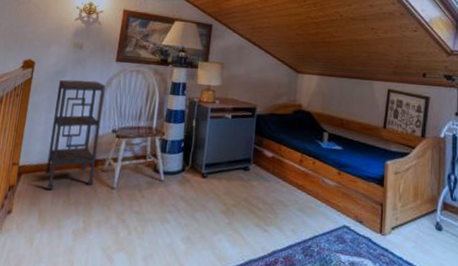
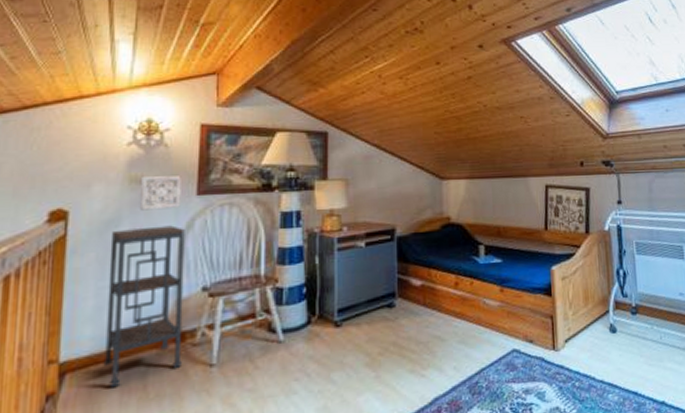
wall ornament: none [78,43,107,69] -> present [140,175,181,211]

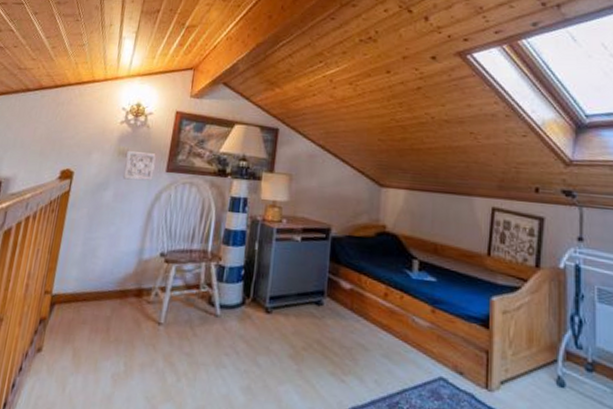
shelving unit: present [103,225,185,388] -> none [81,192,154,325]

